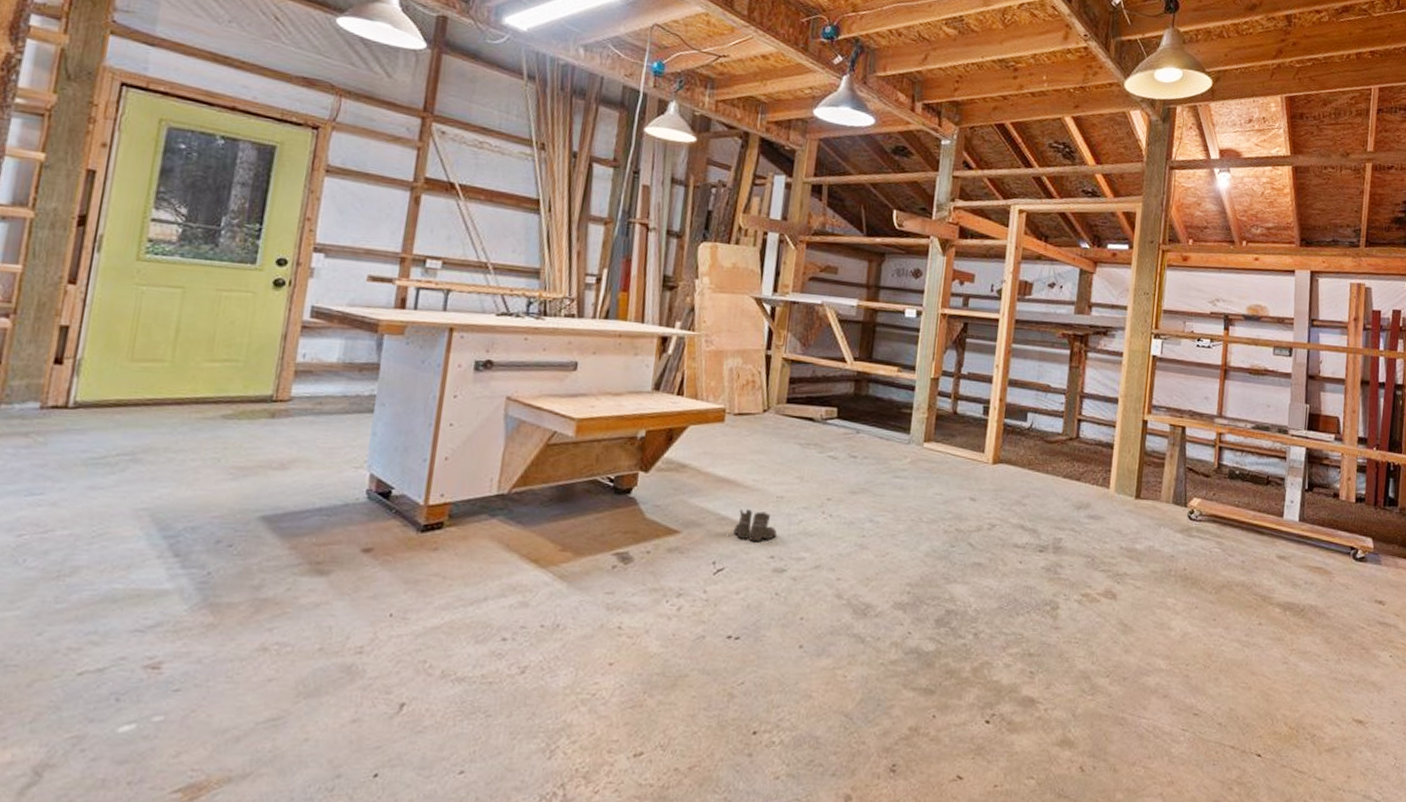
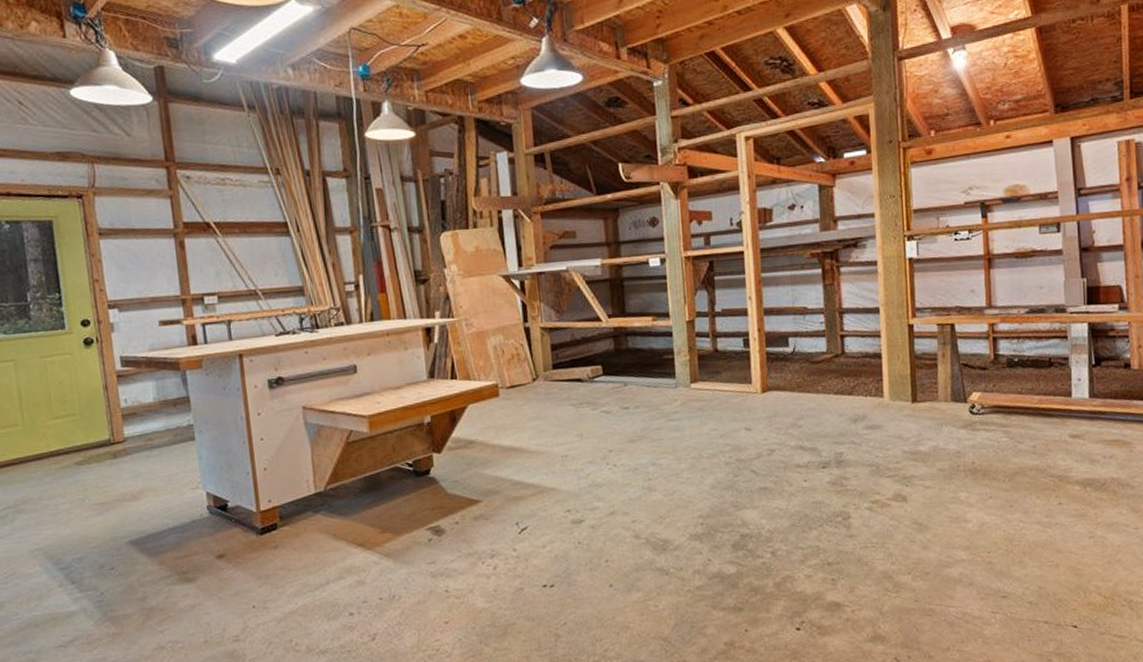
boots: present [734,509,777,542] -> none [529,471,568,500]

